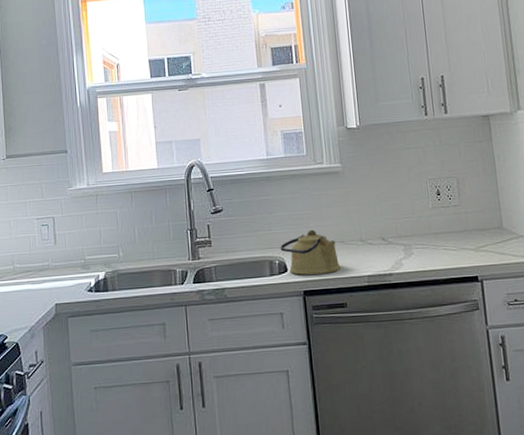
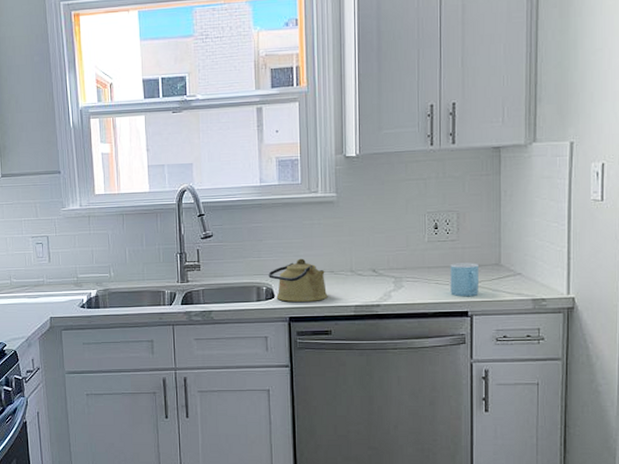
mug: none [456,227,486,262] -> present [450,263,479,297]

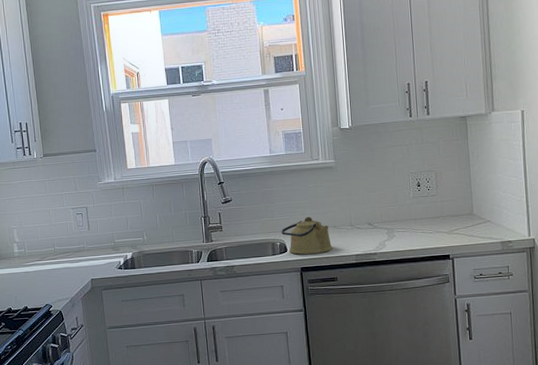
mug: present [450,263,479,297] -> none [432,213,457,243]

